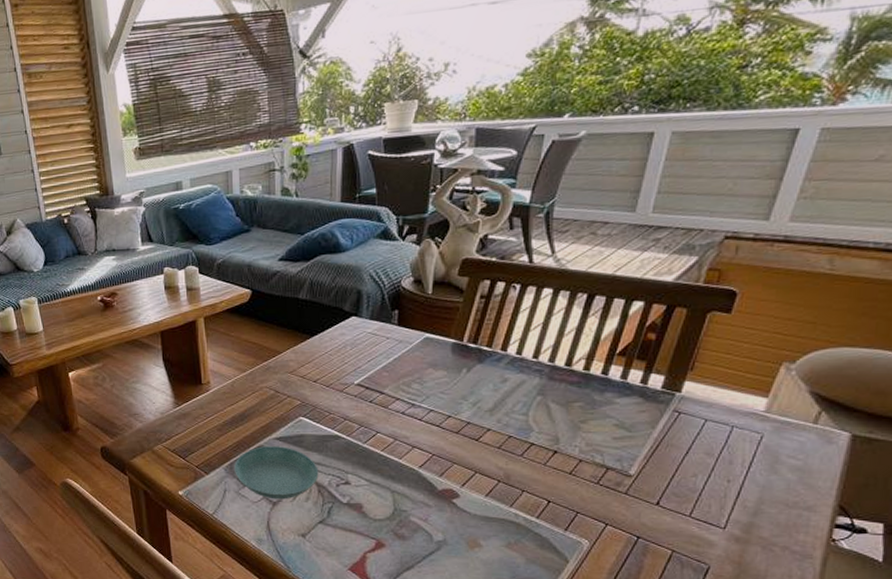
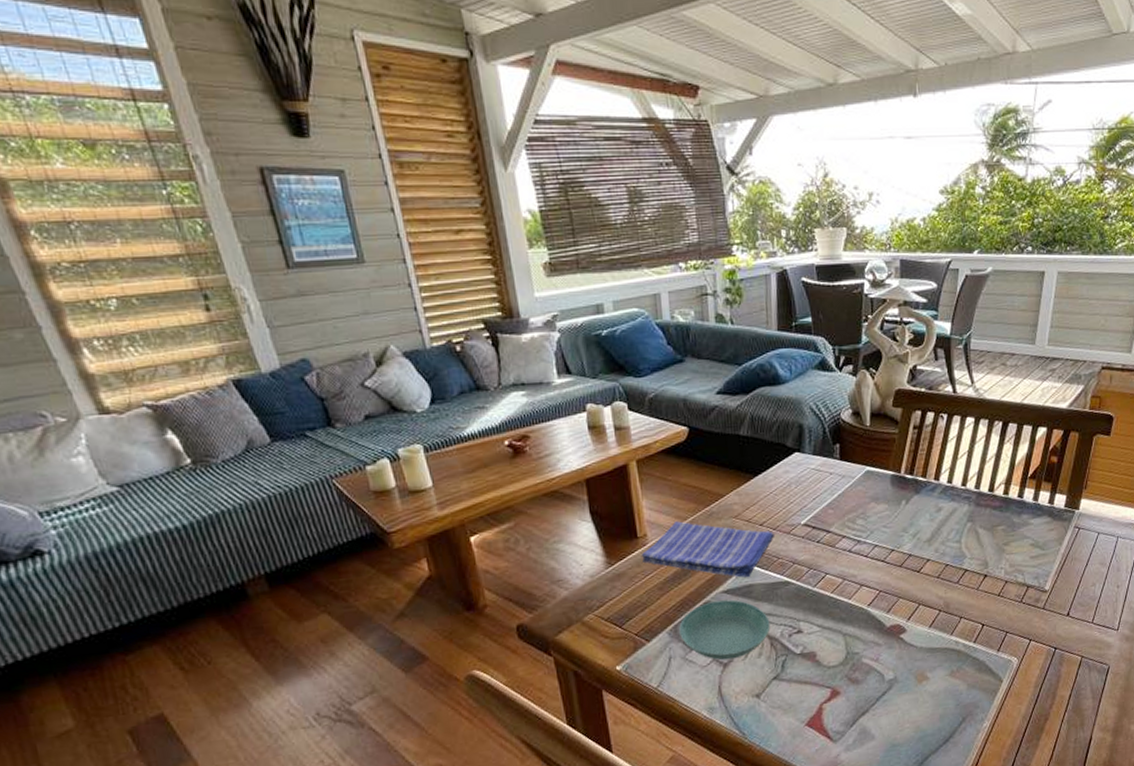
dish towel: none [204,372,328,429] -> present [640,521,775,578]

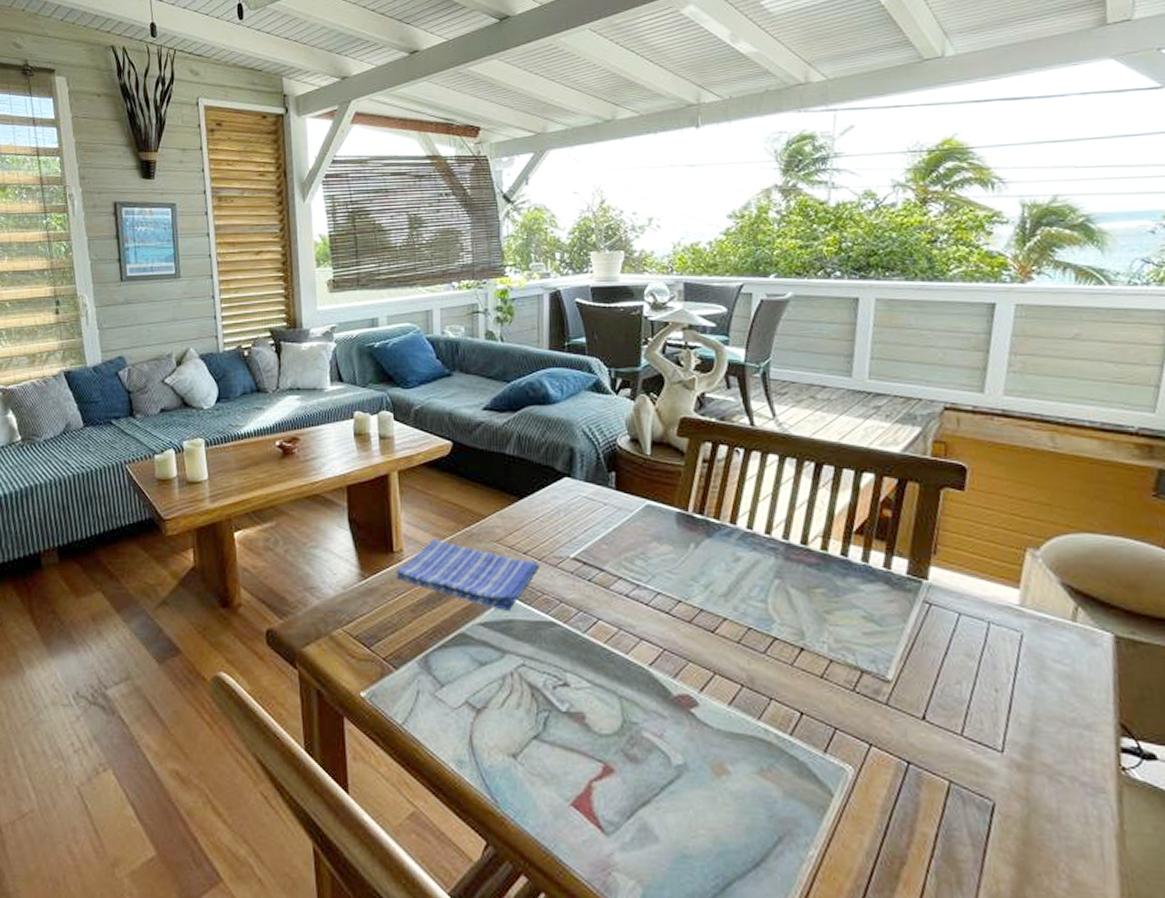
saucer: present [679,599,771,661] -> none [430,634,532,706]

